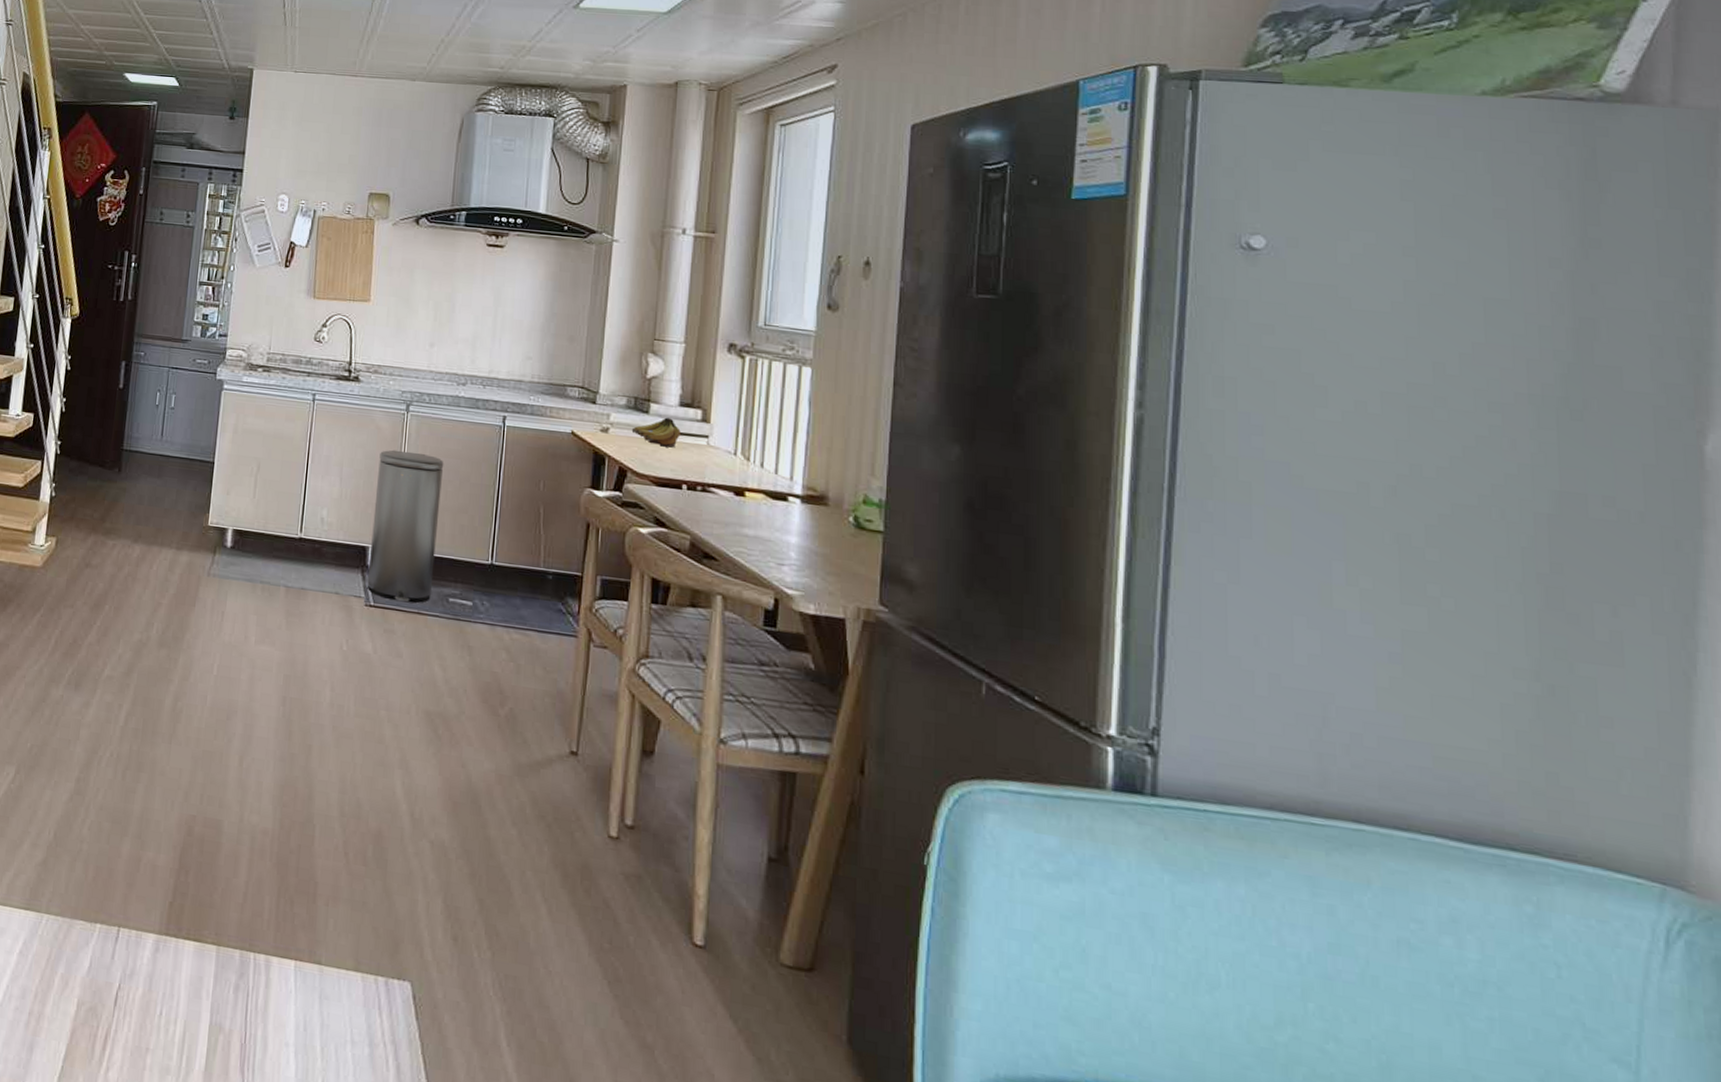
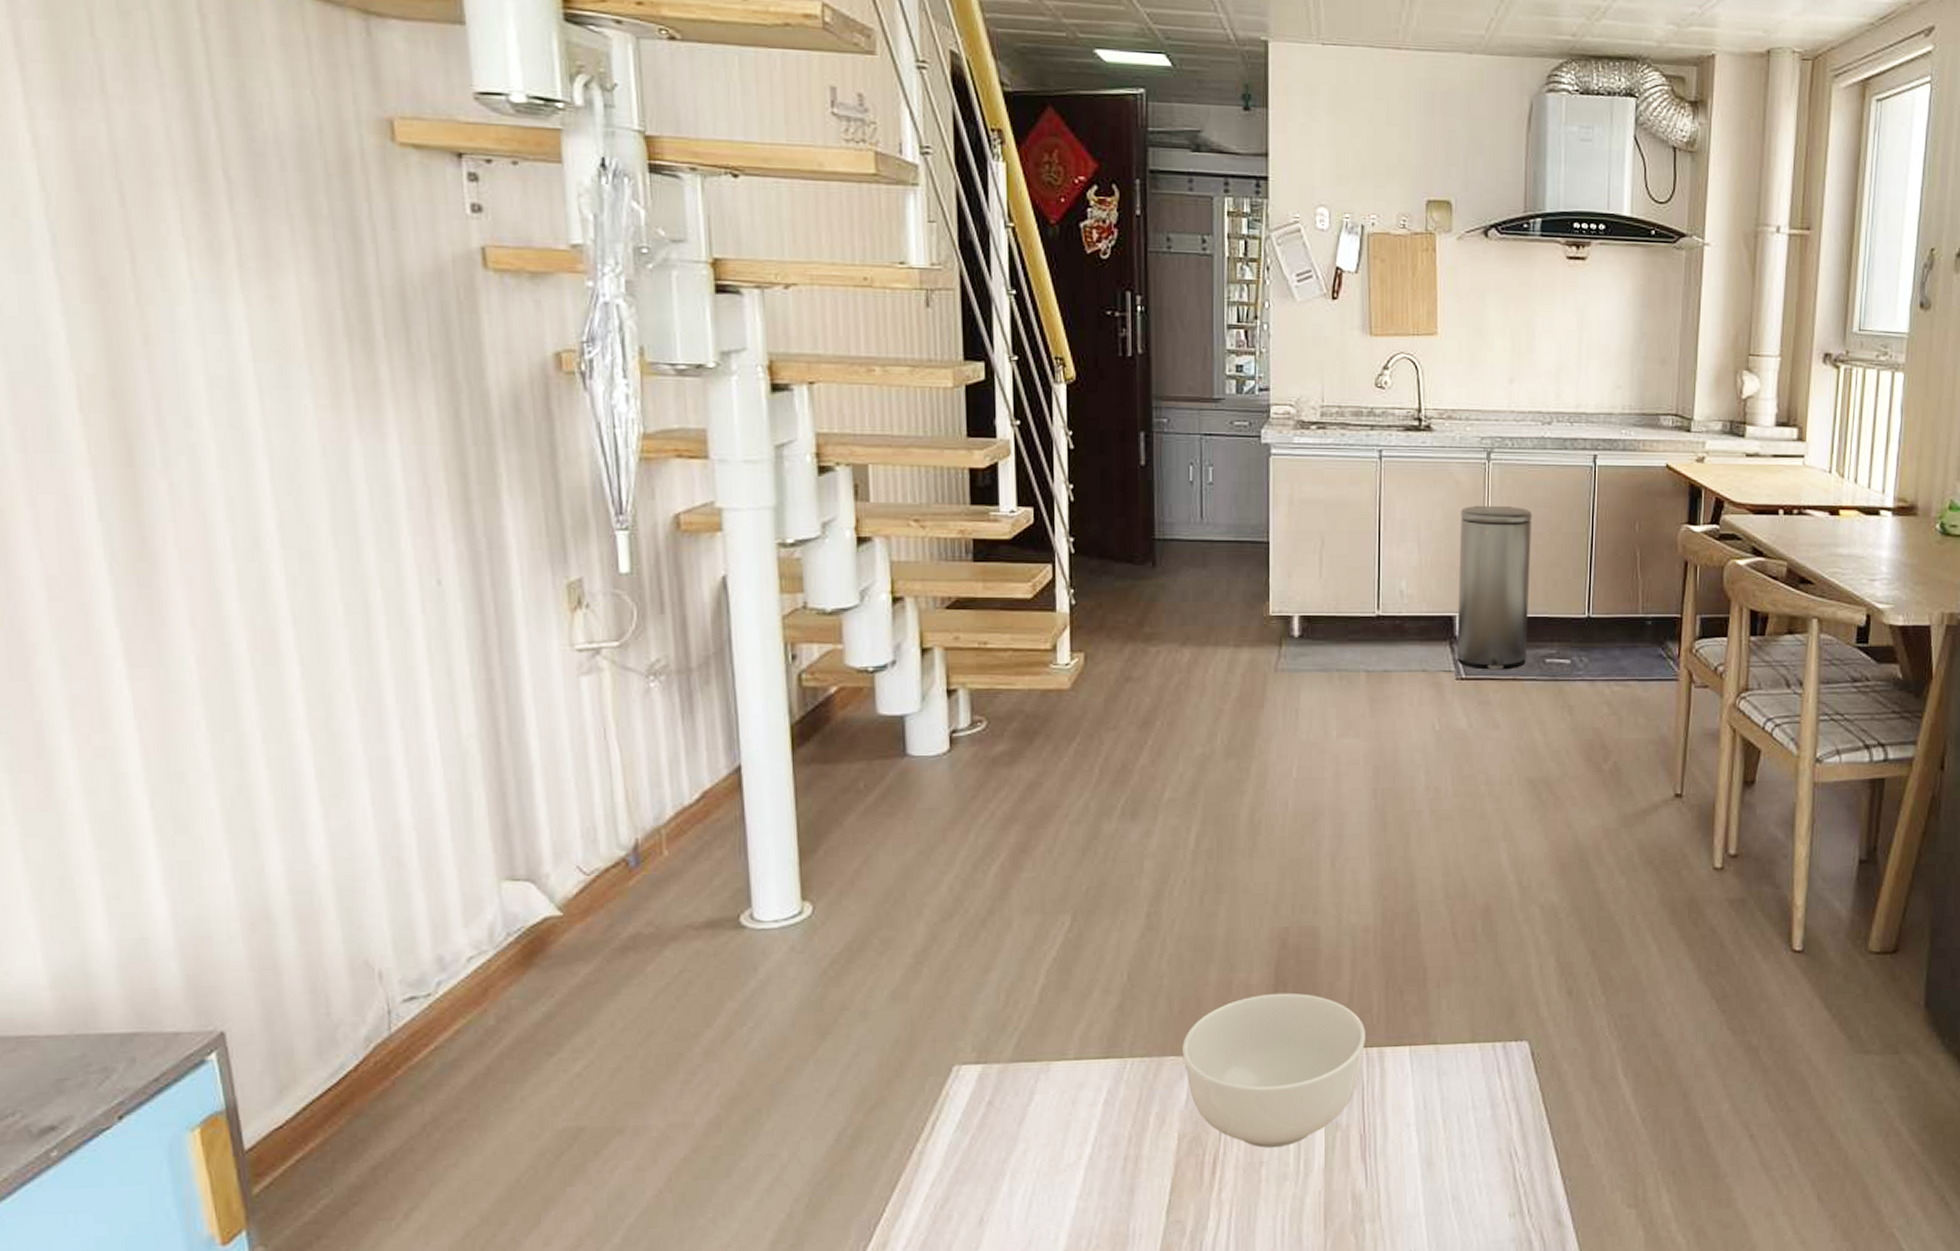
bowl: none [90,877,256,1038] -> present [1182,992,1367,1148]
fruit: present [631,417,681,448] -> none [1727,440,1777,472]

